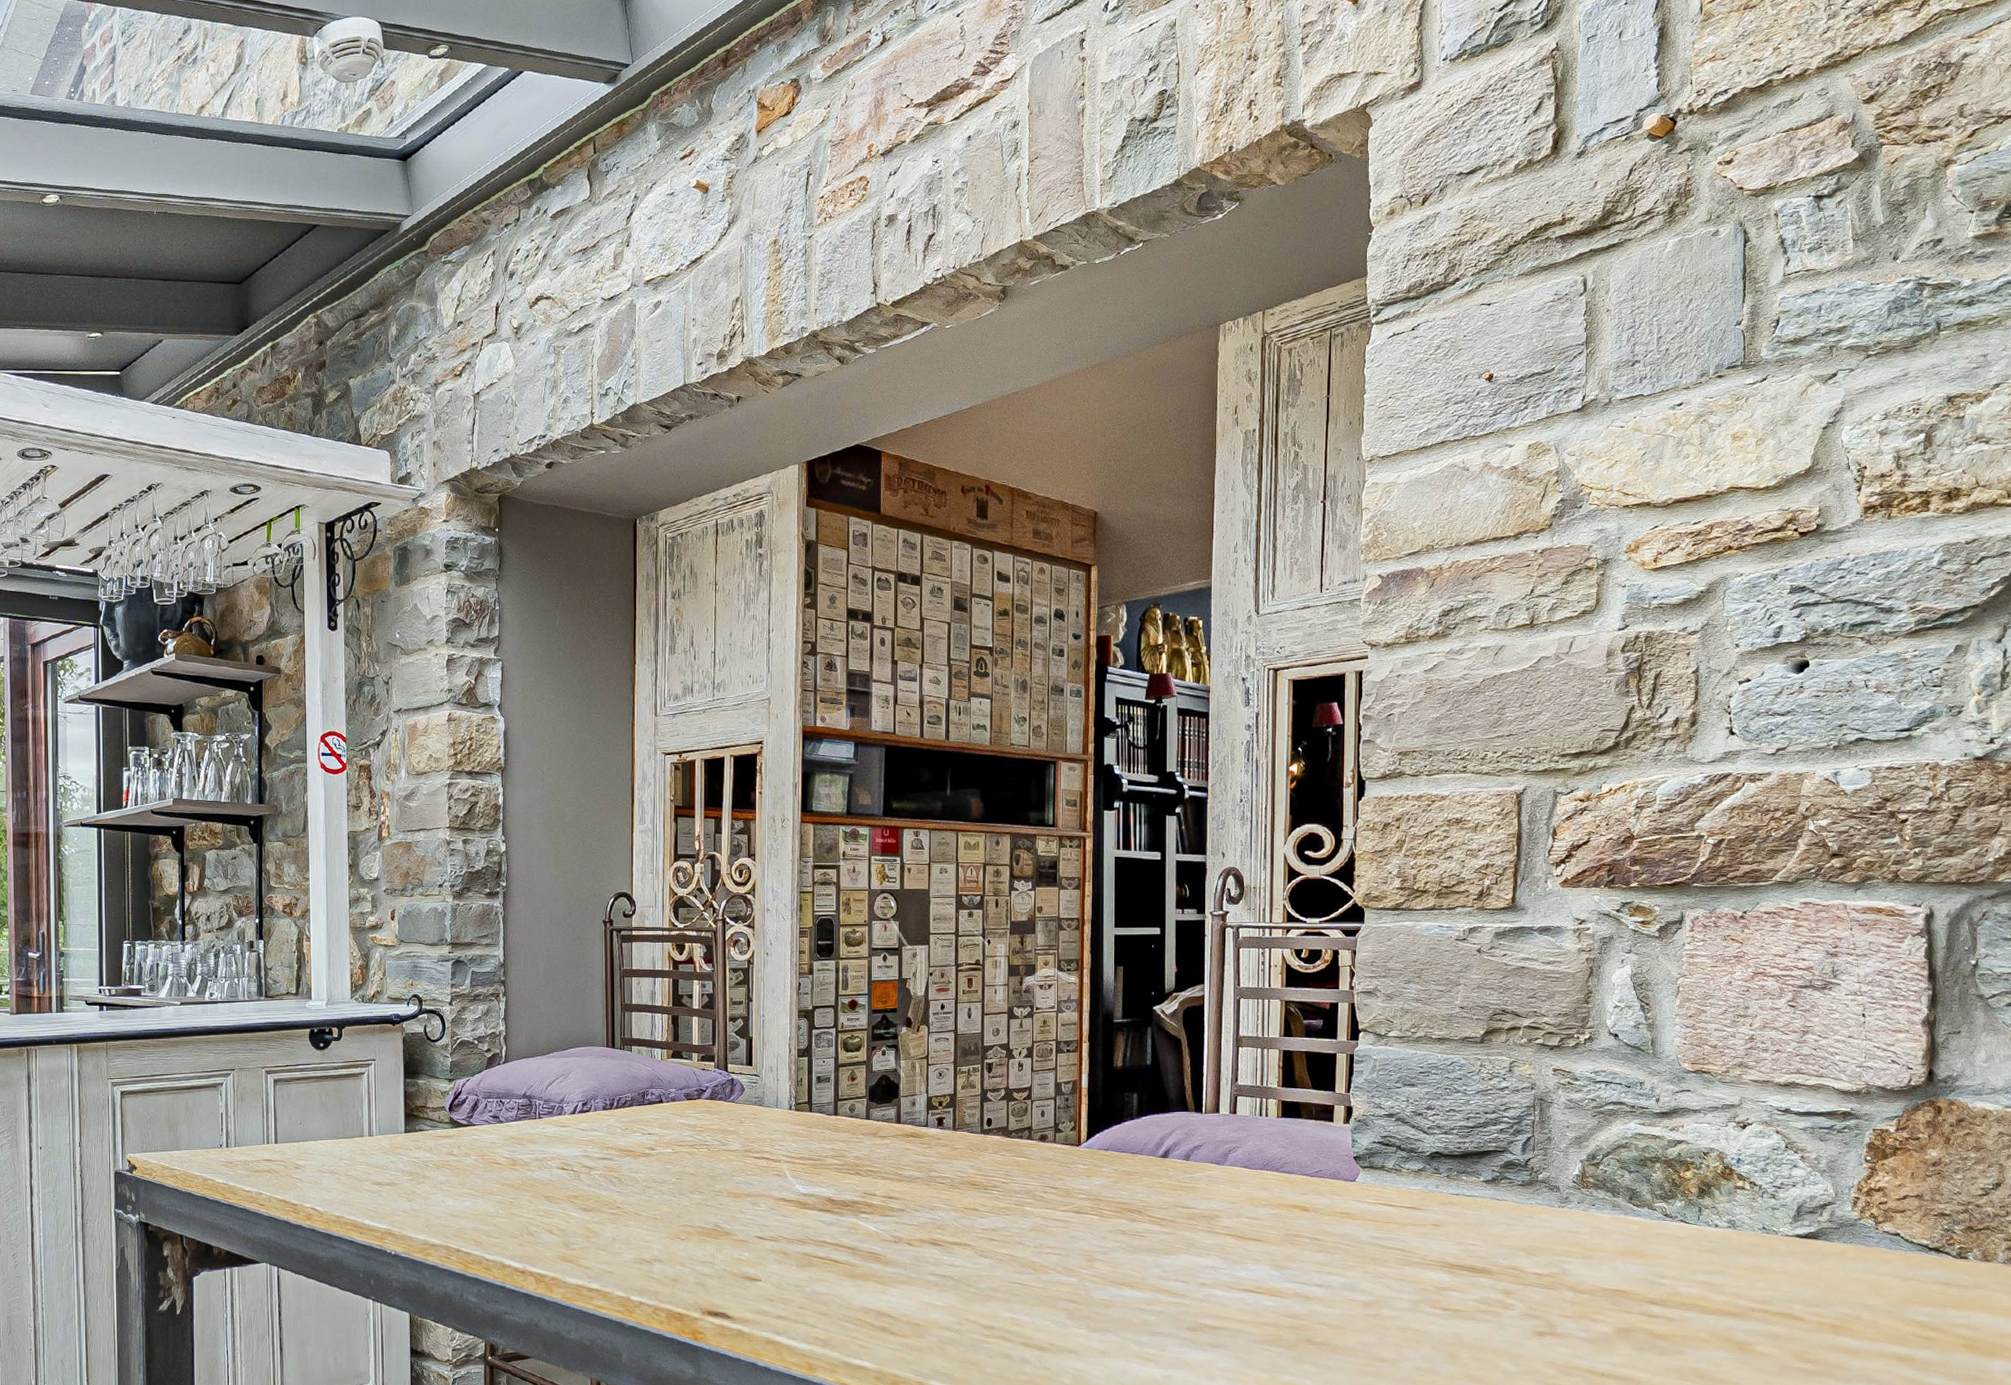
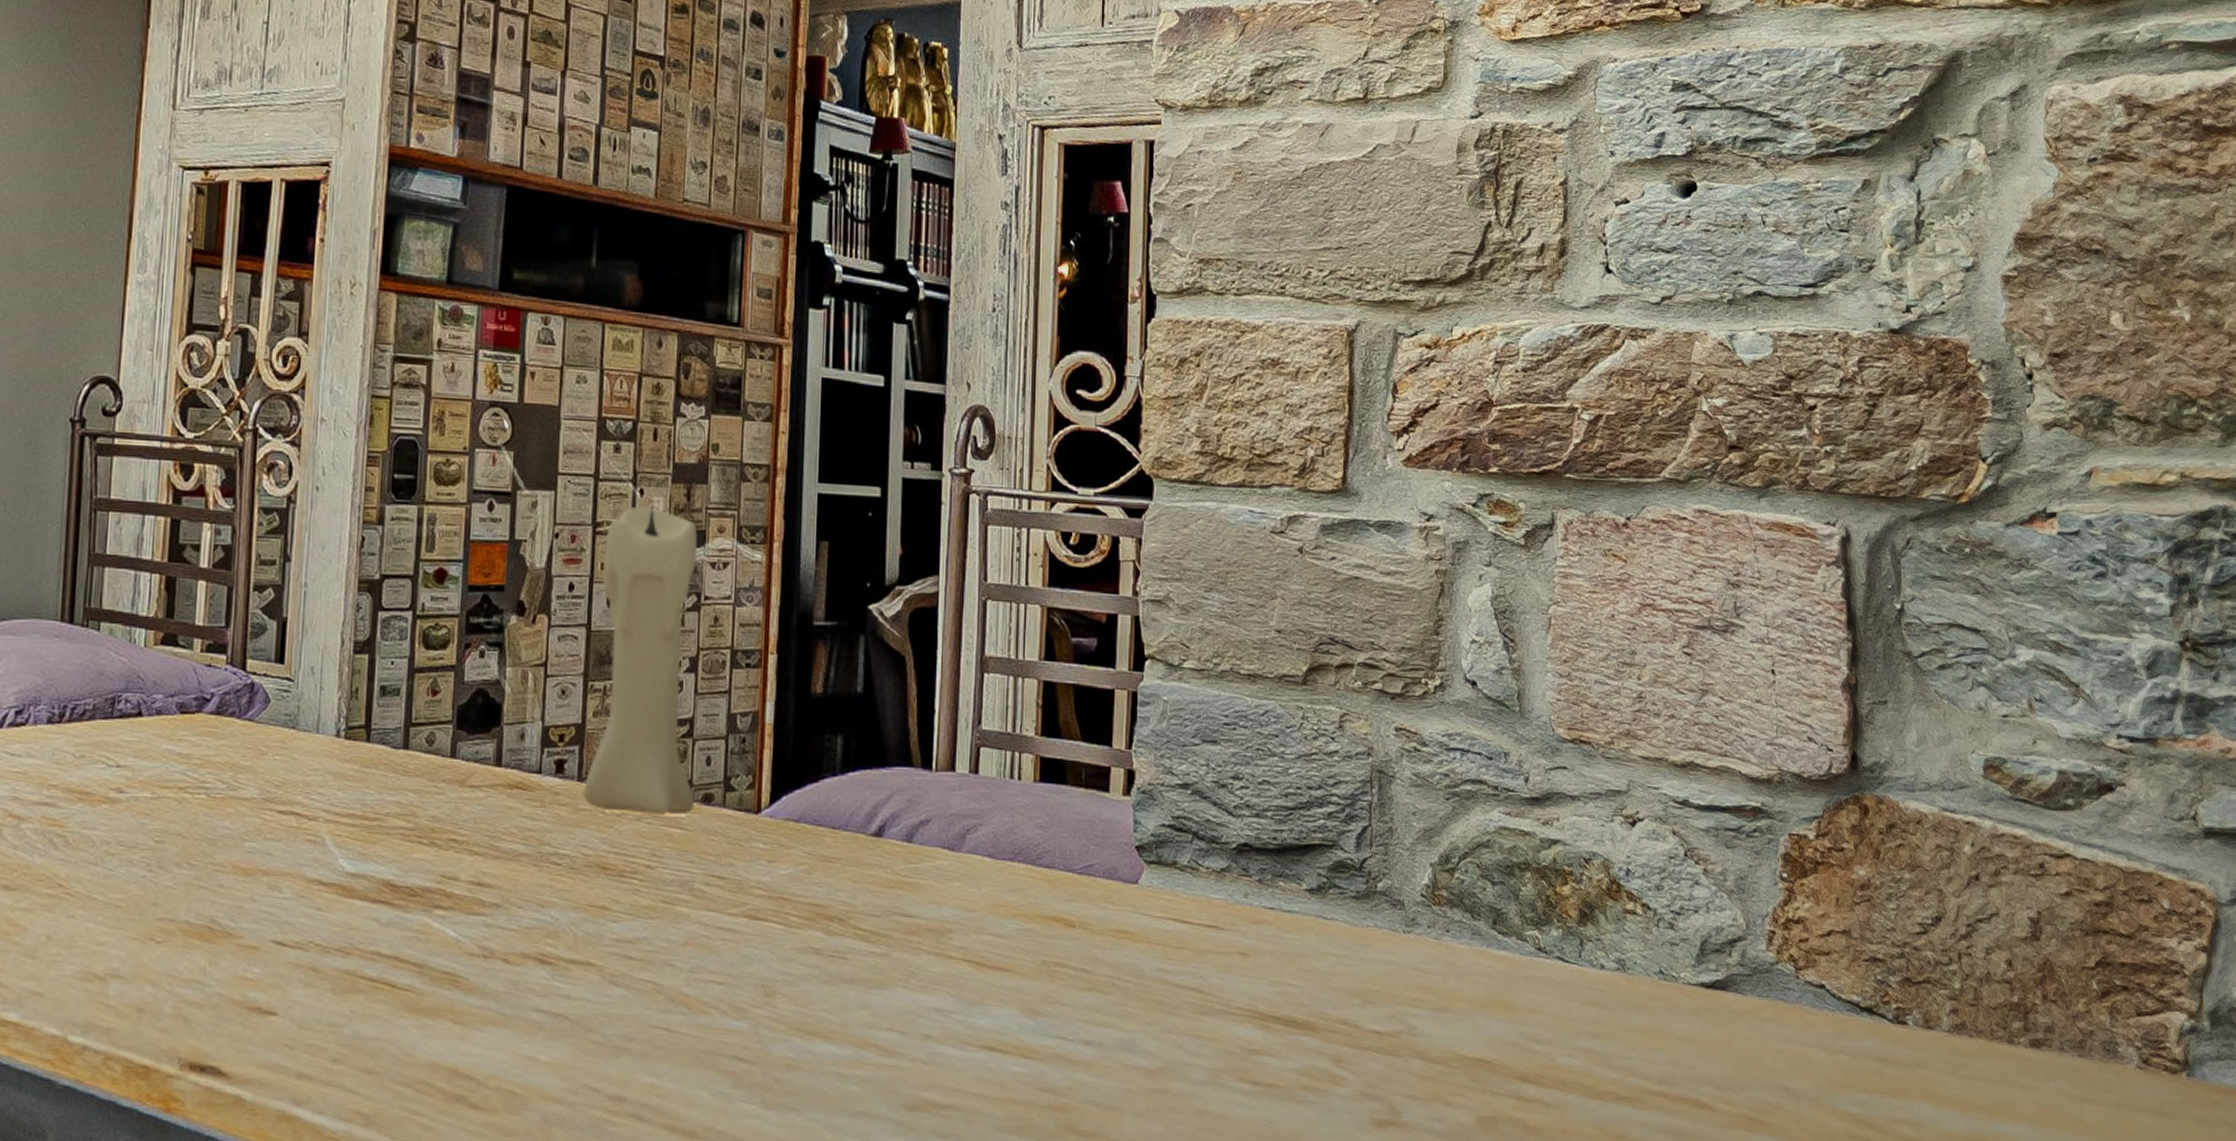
candle: none [957,950,1034,1150] -> present [583,505,697,815]

